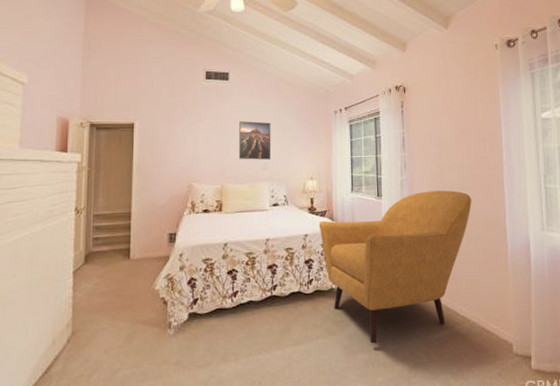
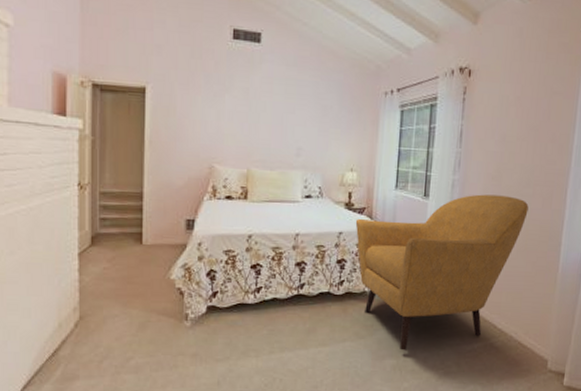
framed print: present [238,121,272,160] -> none [268,95,309,144]

